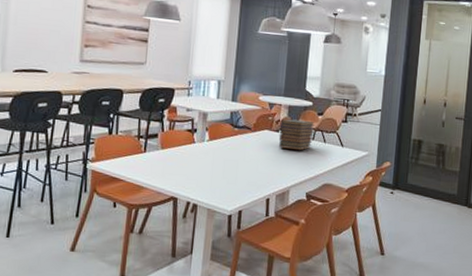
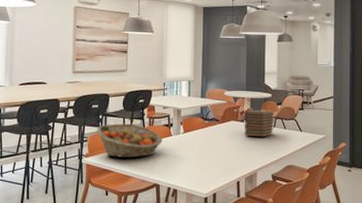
fruit basket: none [106,125,184,166] -> present [96,123,162,158]

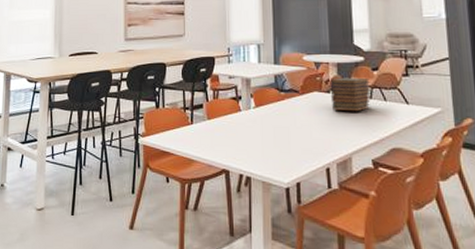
fruit basket: present [96,123,162,158] -> none [153,97,230,138]

